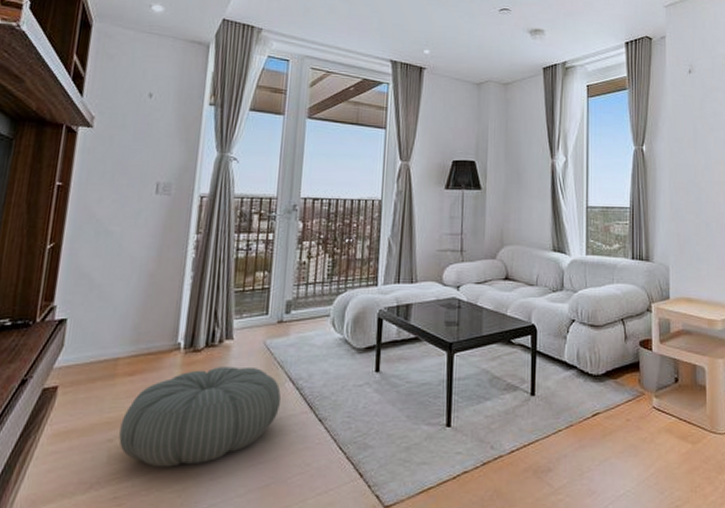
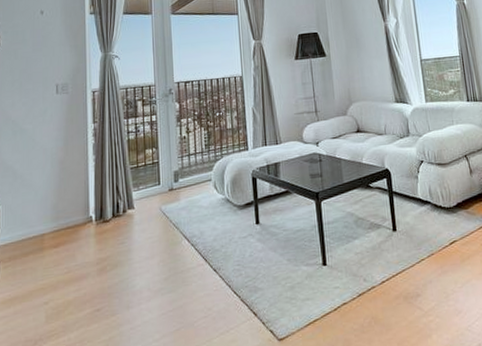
pouf: present [119,366,281,468] -> none [53,230,180,323]

